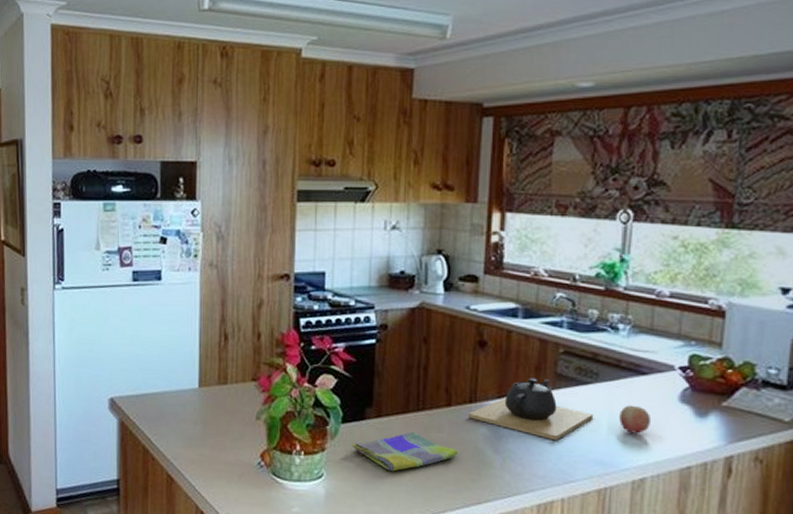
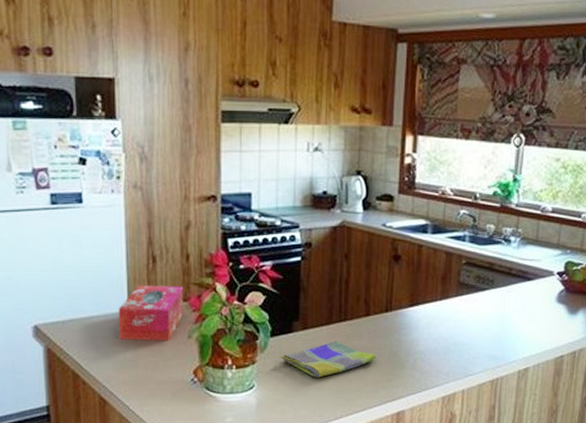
tissue box: none [188,362,254,421] -> present [118,284,184,340]
teapot: present [468,377,594,441] -> none [385,287,489,341]
fruit: present [619,405,652,434] -> none [509,307,535,331]

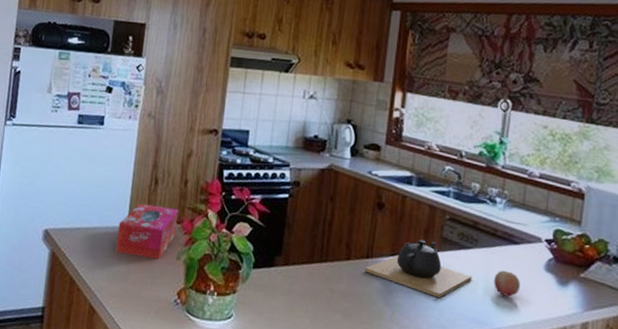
dish towel: present [280,341,377,378] -> none [260,281,355,317]
teapot: none [385,287,489,341] -> present [365,239,472,299]
fruit: none [509,307,535,331] -> present [494,270,521,297]

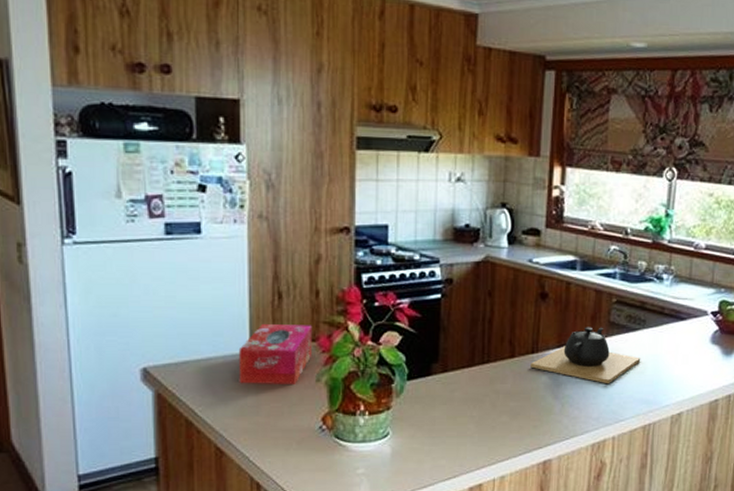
fruit: present [494,270,521,297] -> none [662,348,688,373]

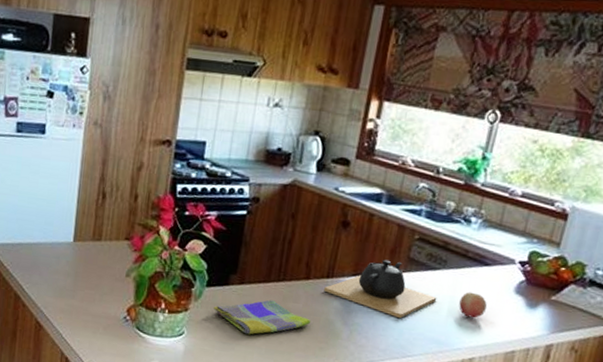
tissue box: present [238,323,313,384] -> none [61,218,129,276]
dish towel: none [417,384,522,425] -> present [213,300,311,335]
fruit: none [662,348,688,373] -> present [458,292,487,318]

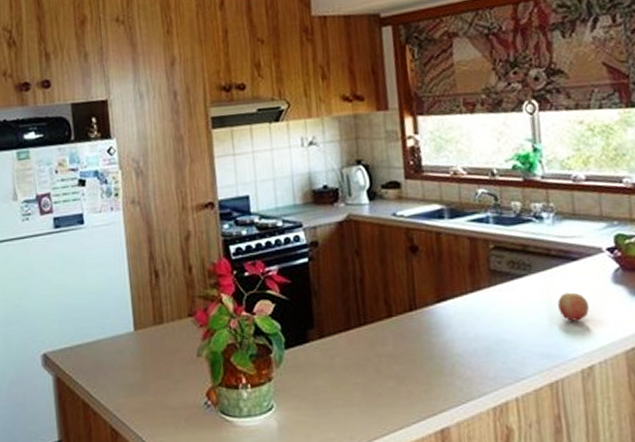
dish towel: present [213,300,311,335] -> none [297,348,407,393]
teapot: present [324,259,437,319] -> none [410,276,534,339]

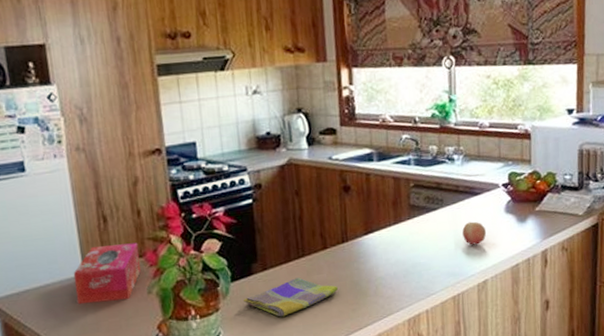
tissue box: none [124,300,192,364] -> present [73,242,142,305]
dish towel: none [297,348,407,393] -> present [243,277,339,317]

